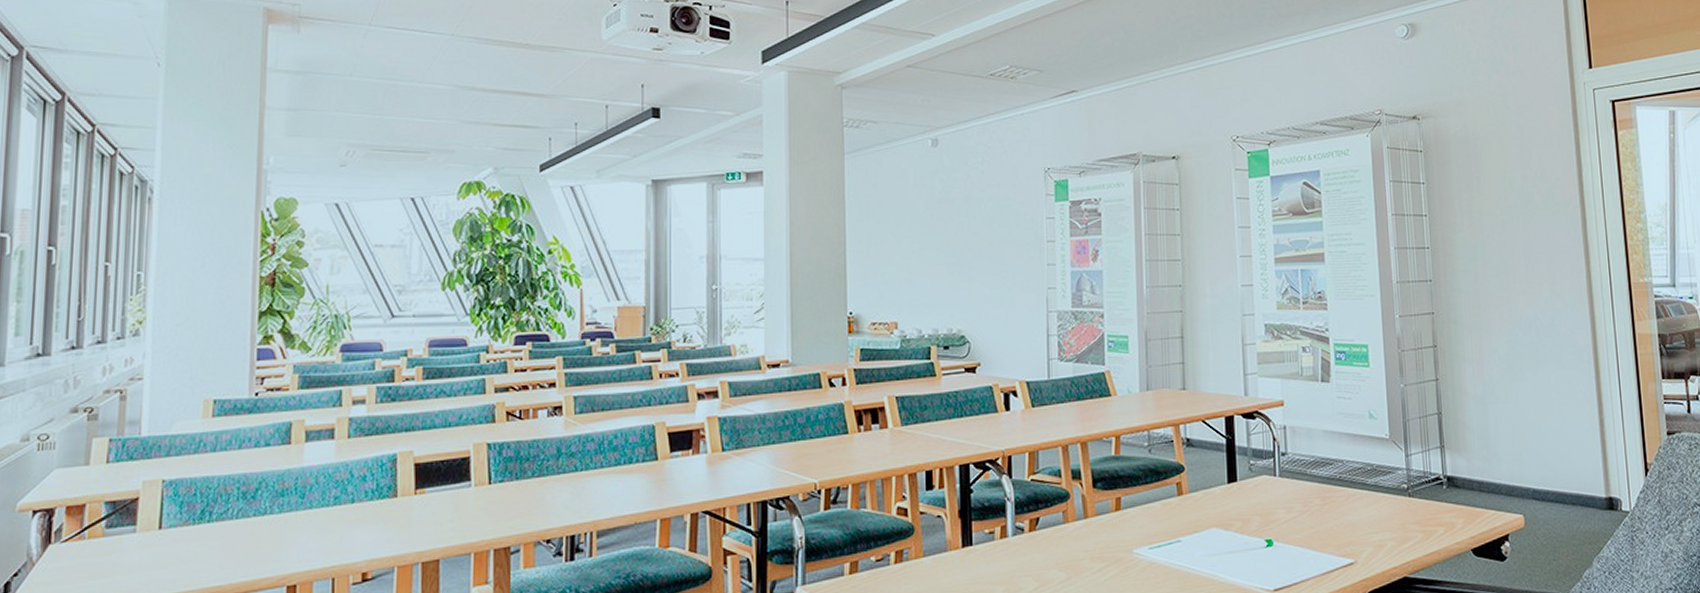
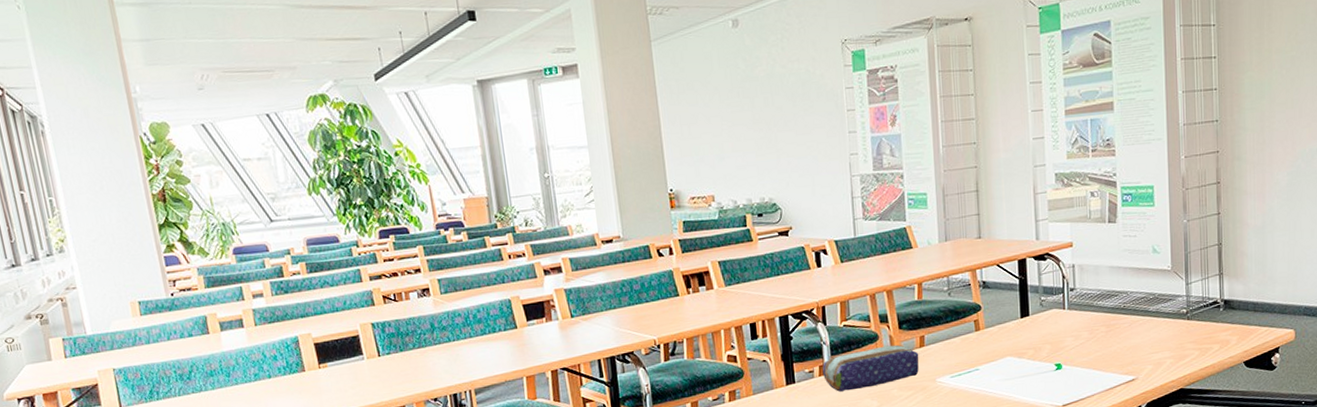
pencil case: none [1005,506,1115,559] -> present [823,344,919,392]

